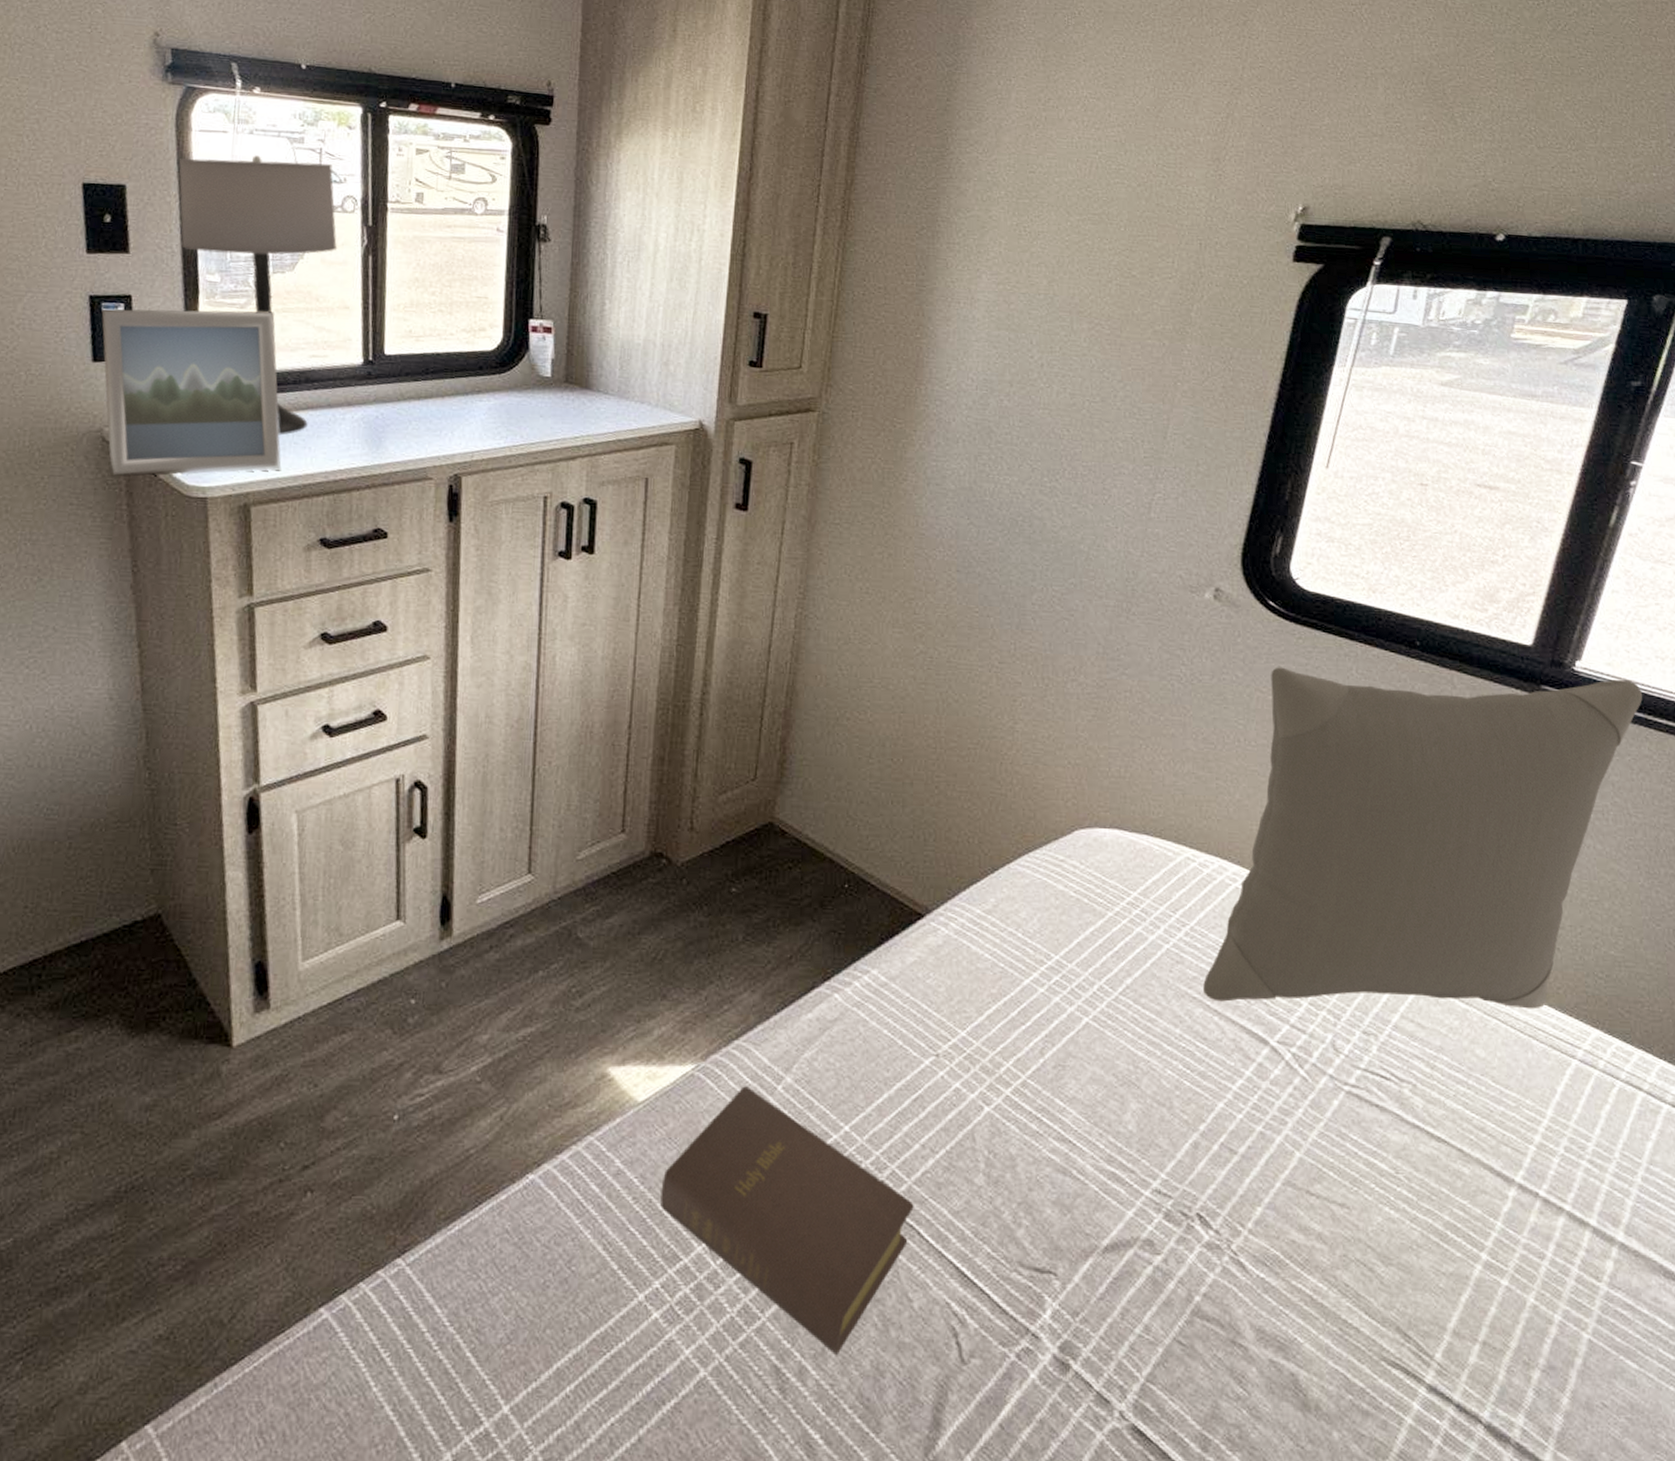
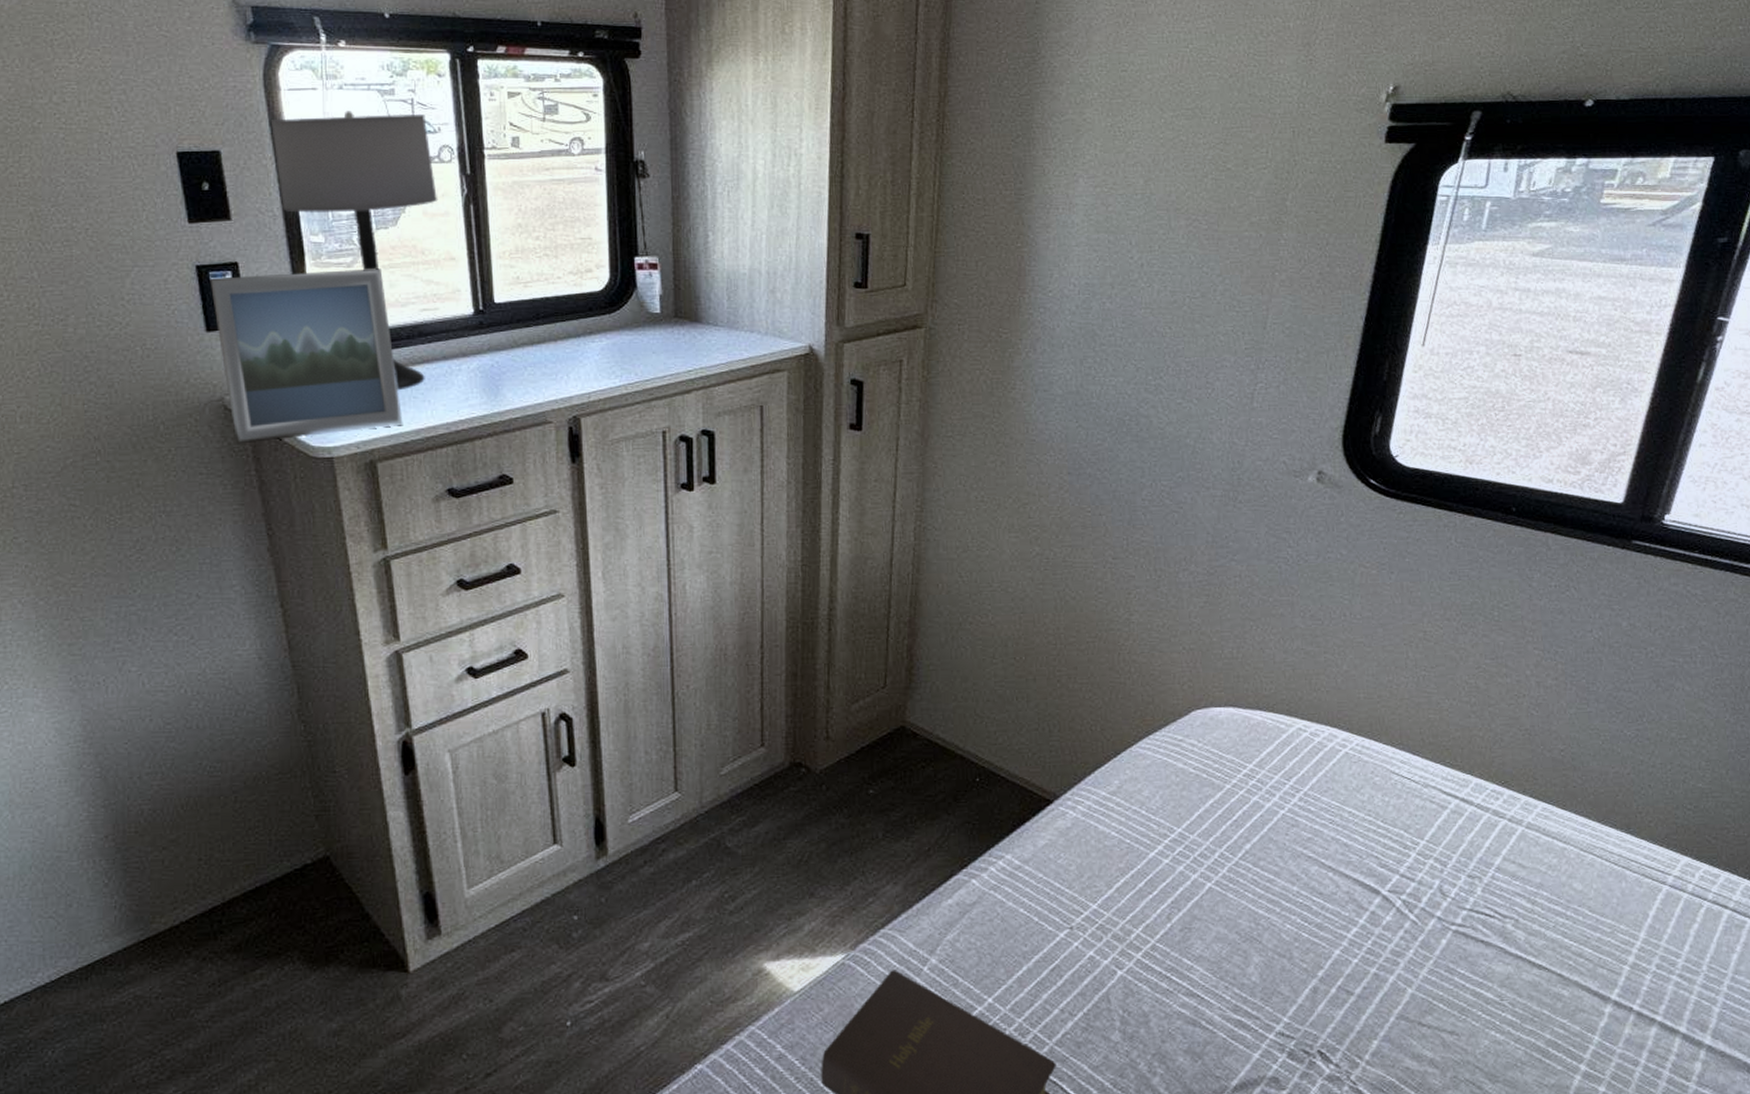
pillow: present [1203,667,1643,1010] -> none [1317,528,1729,859]

